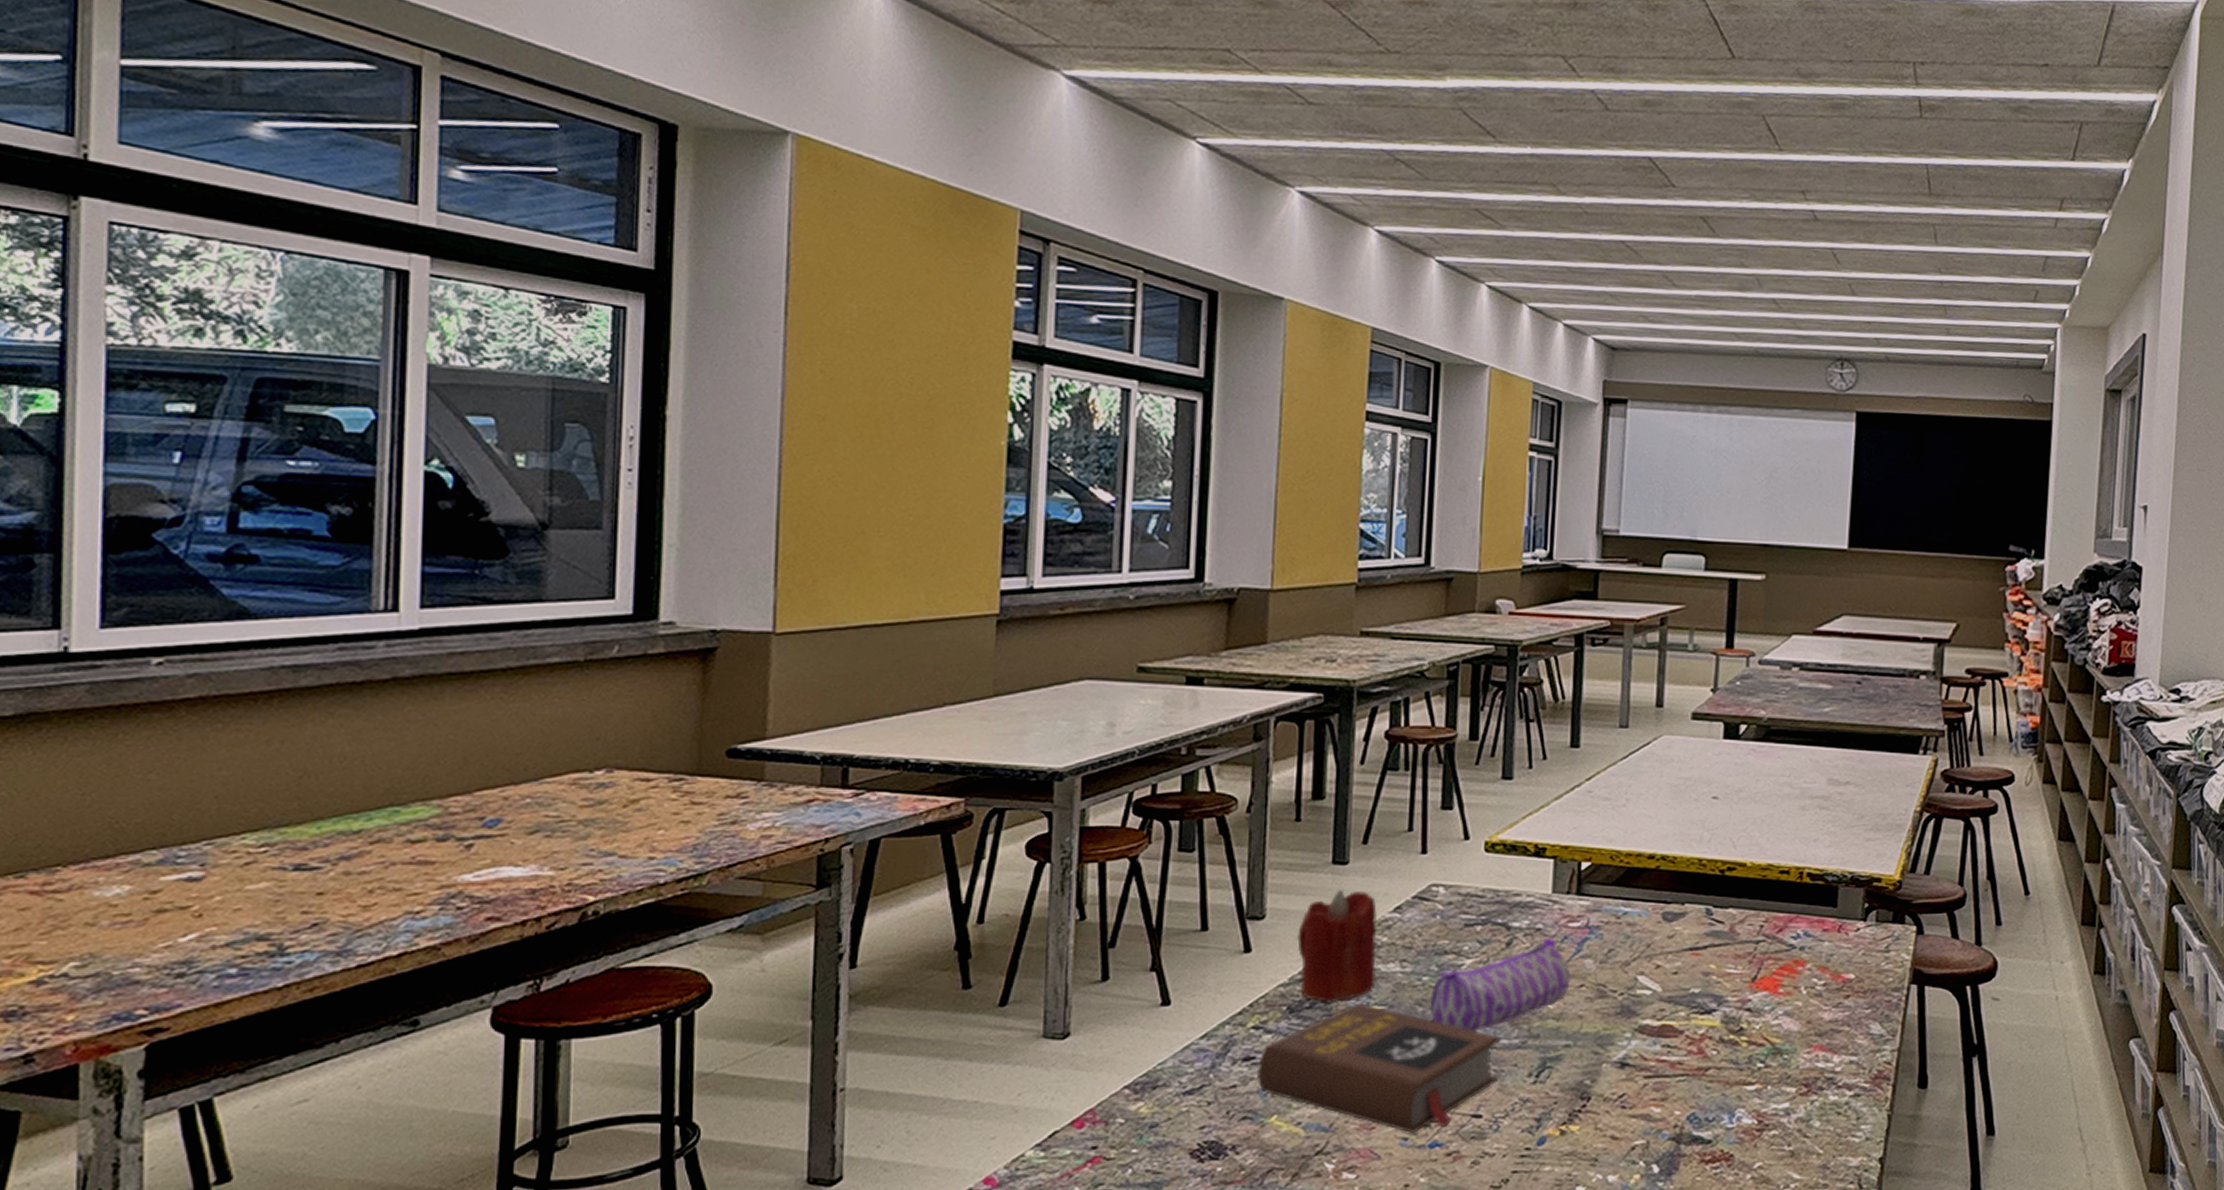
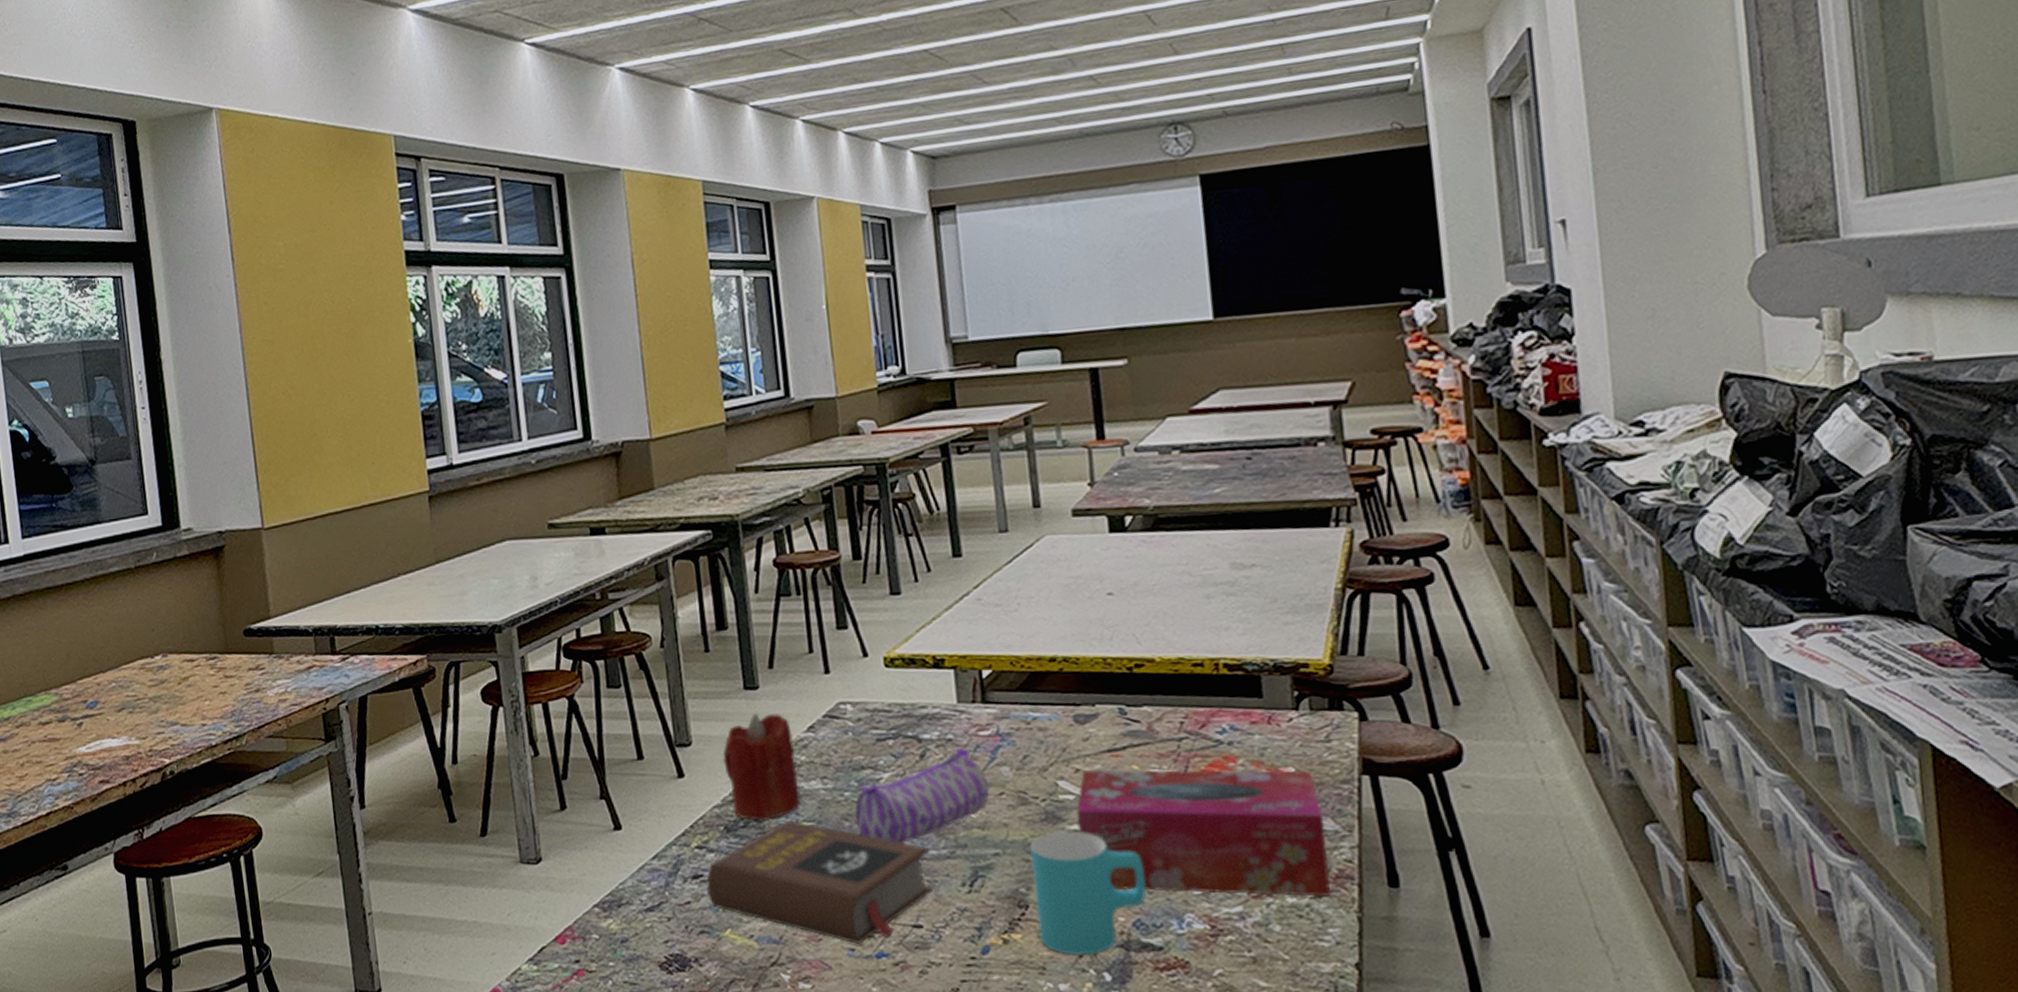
cup: none [1597,1024,1706,1148] -> present [1030,830,1146,956]
tissue box: none [1650,967,1873,1097] -> present [1076,769,1332,898]

